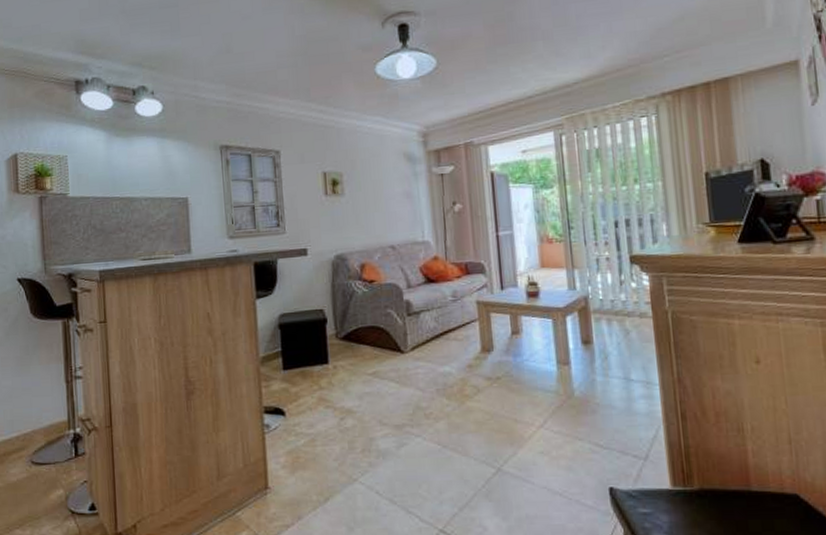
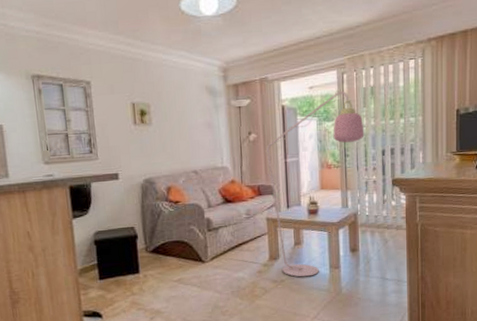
floor lamp: none [427,153,592,375] -> present [224,90,365,277]

